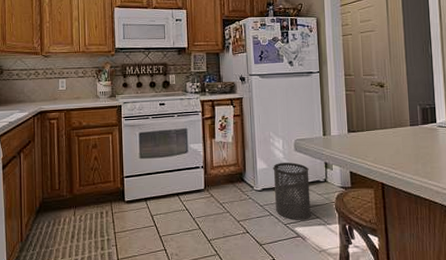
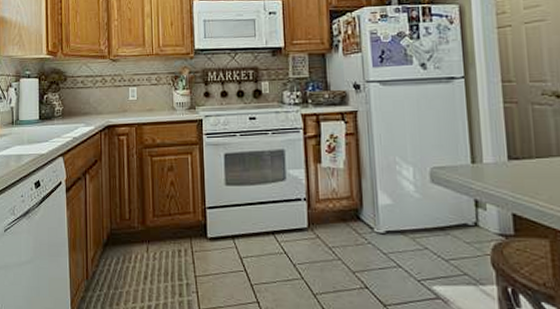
trash can: present [273,162,311,220] -> none [400,198,456,277]

